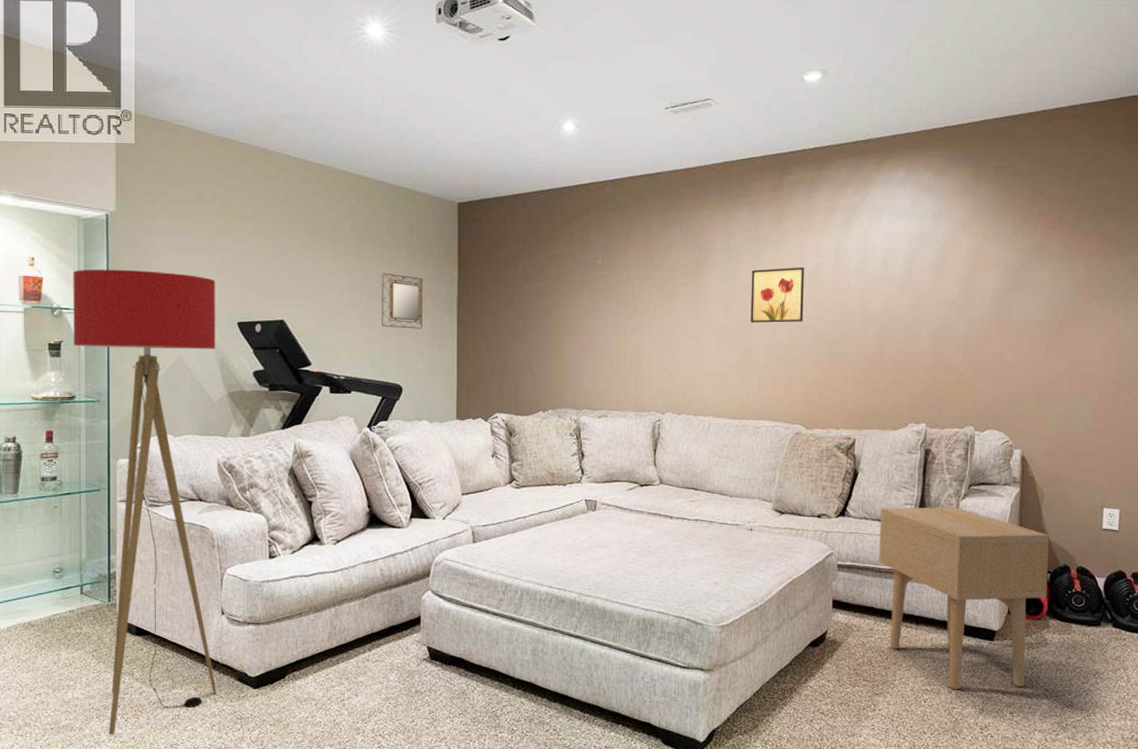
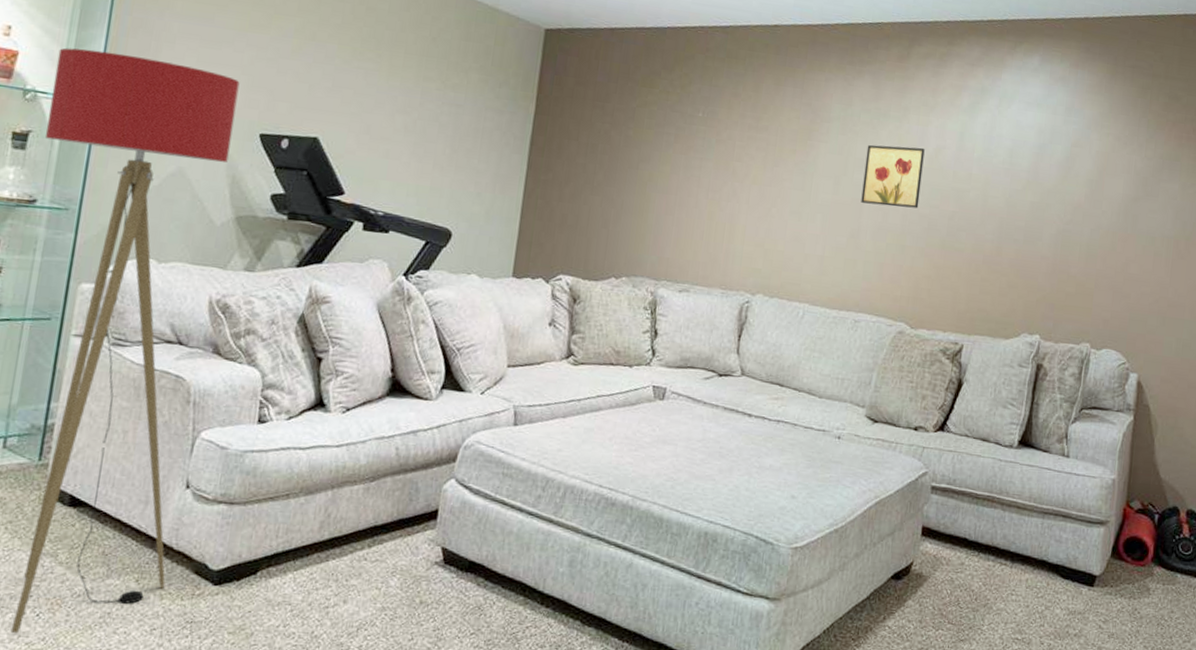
home mirror: present [382,273,423,329] -> none [436,97,493,168]
side table: present [879,507,1050,690] -> none [977,425,1161,643]

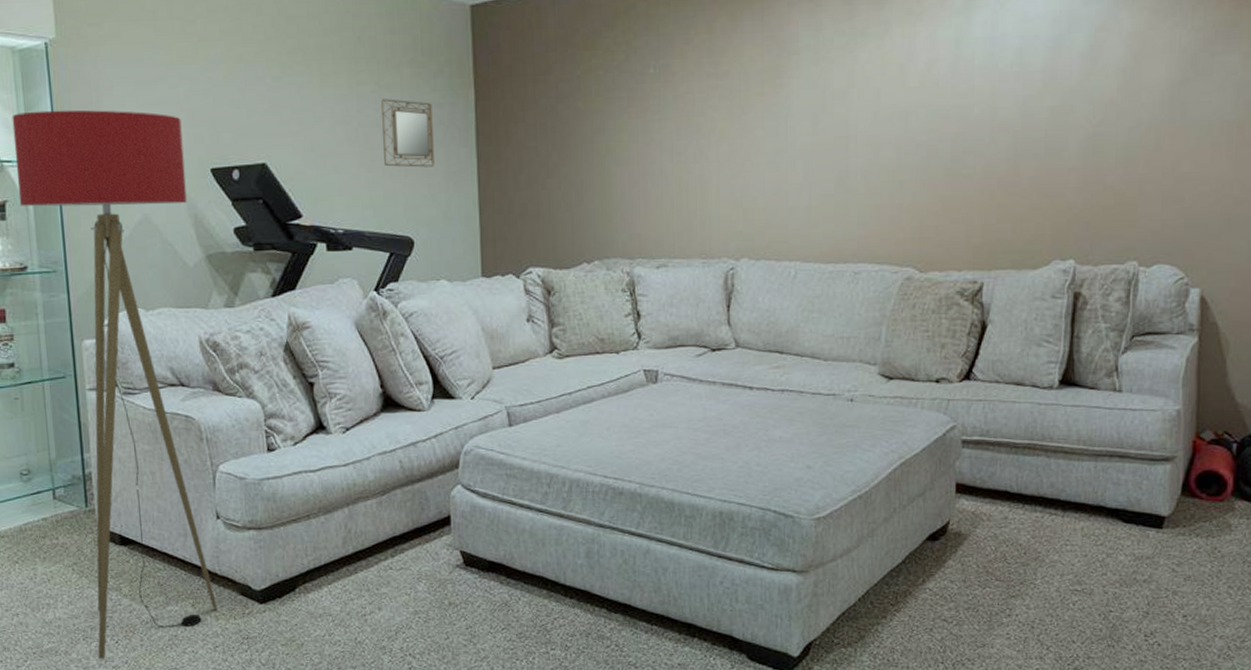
home mirror: none [436,97,493,168] -> present [381,99,435,168]
wall art: present [861,144,925,208] -> none [846,64,914,140]

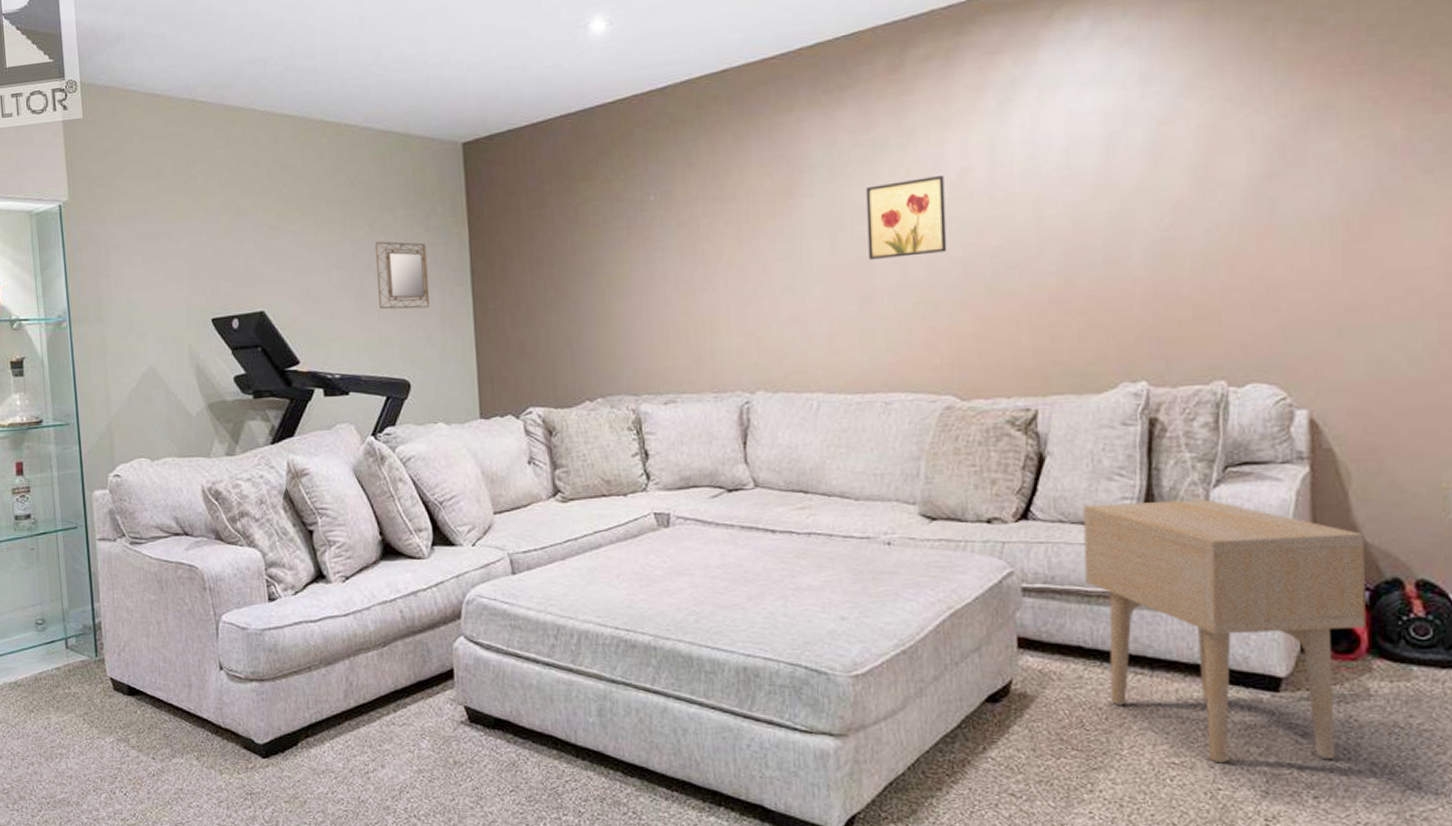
floor lamp: present [12,110,218,660] -> none [29,266,222,812]
wall art: none [846,64,914,140] -> present [865,174,947,260]
side table: none [1015,364,1237,590] -> present [1083,499,1366,764]

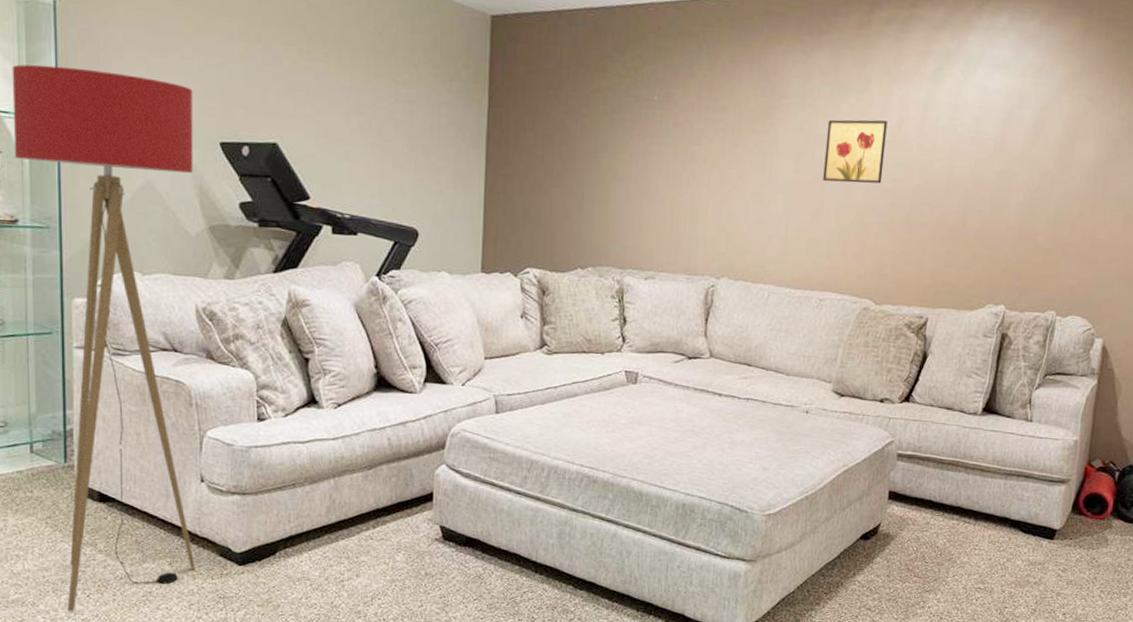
floor lamp: none [29,266,222,812] -> present [12,64,195,612]
home mirror: present [375,241,430,310] -> none [395,94,446,165]
side table: present [1083,499,1366,764] -> none [941,394,1123,589]

